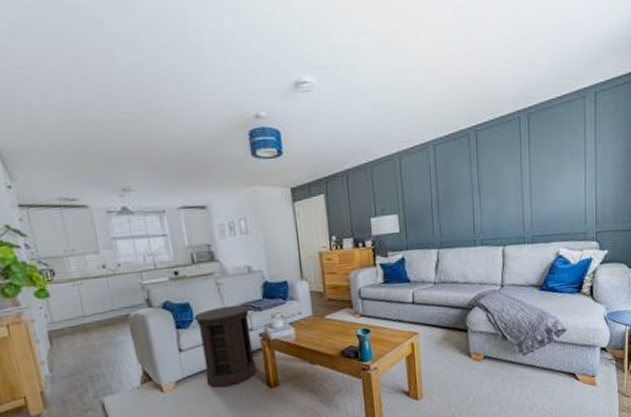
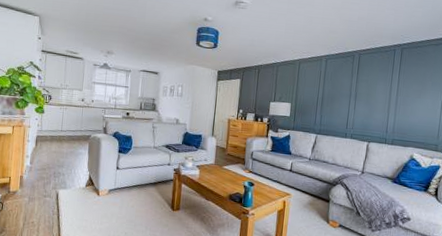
side table: present [193,304,257,388] -> none [129,143,172,203]

